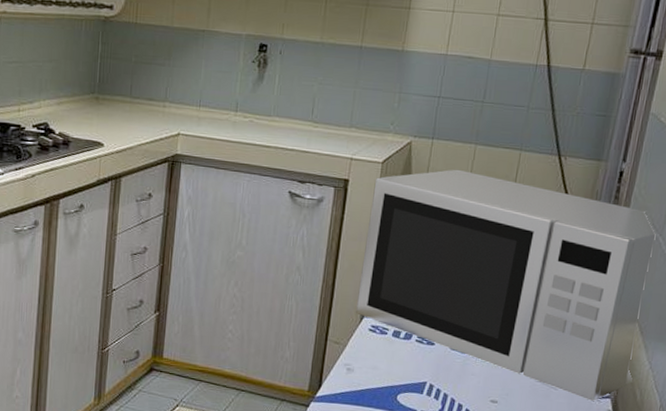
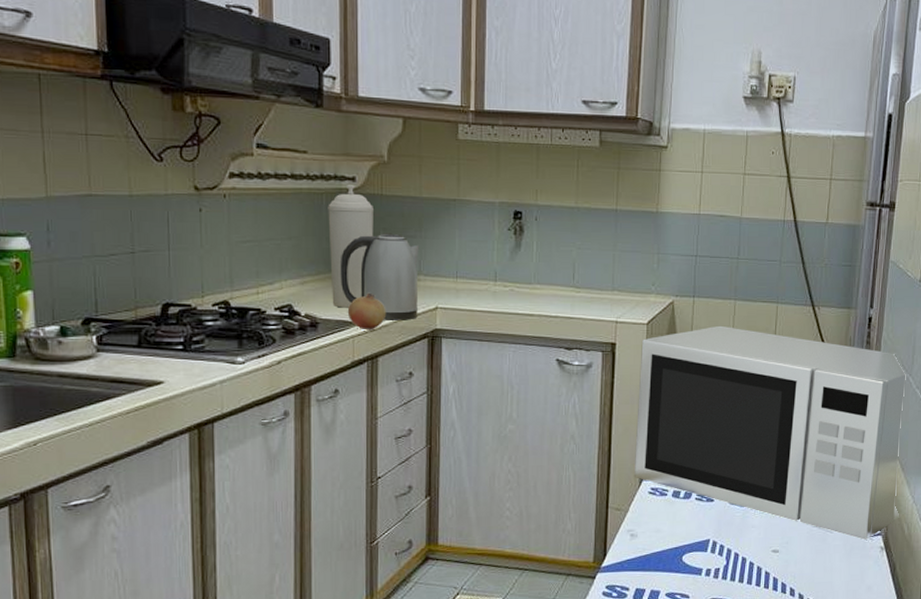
canister: none [84,12,129,129] -> present [328,185,375,308]
kettle: none [92,60,168,144] -> present [340,233,420,320]
fruit: none [97,115,132,152] -> present [347,292,387,331]

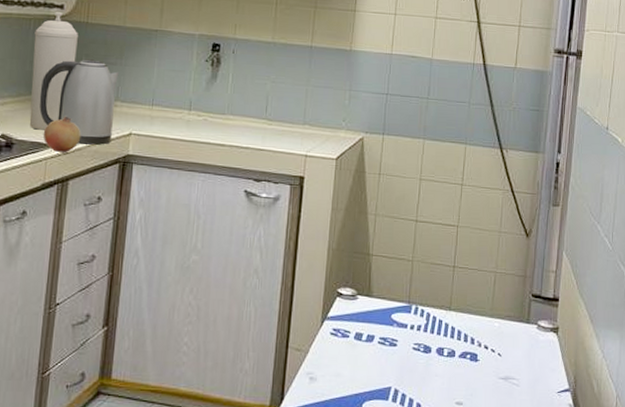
microwave: present [633,325,906,540] -> none [315,164,594,395]

